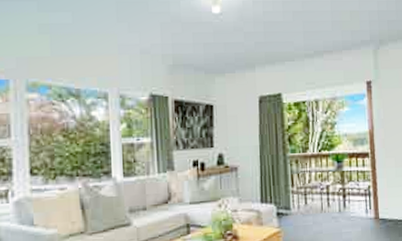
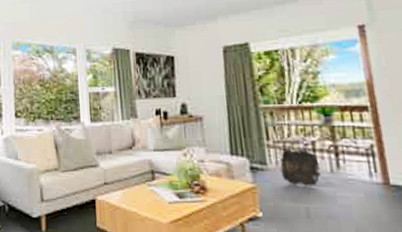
carved panel: none [301,193,332,226] -> present [279,149,321,186]

